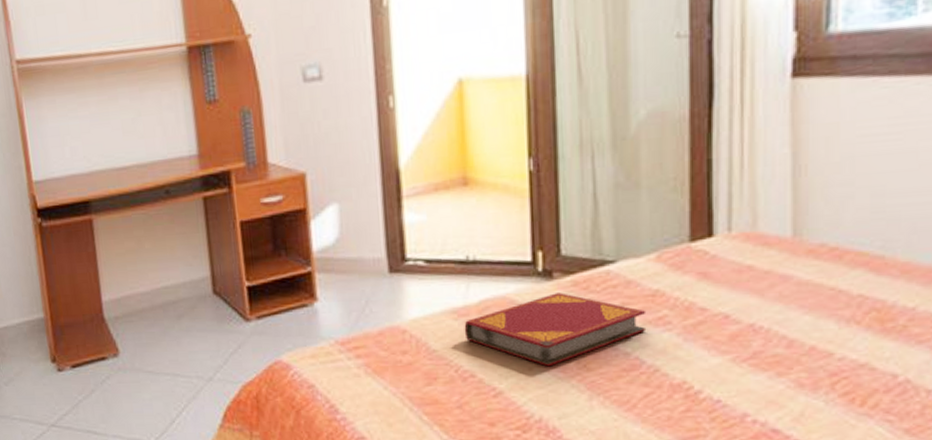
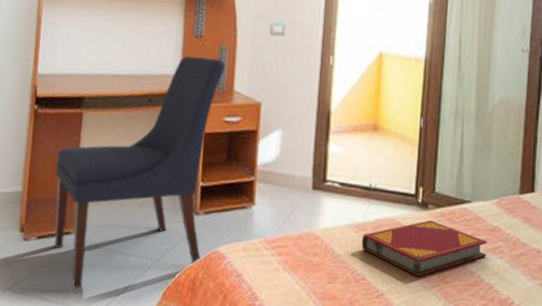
chair: none [74,125,262,418] -> present [54,55,226,289]

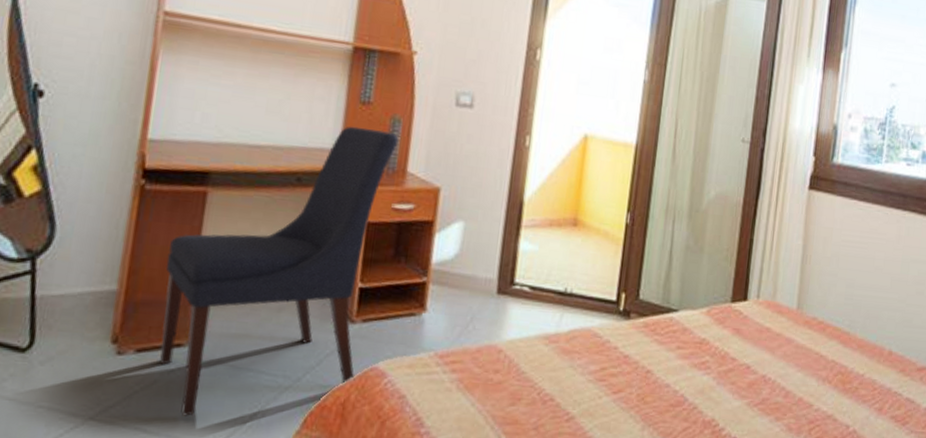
hardback book: present [361,220,488,277] -> none [551,331,694,397]

